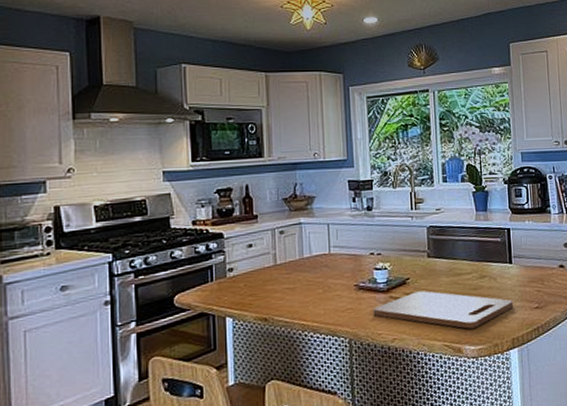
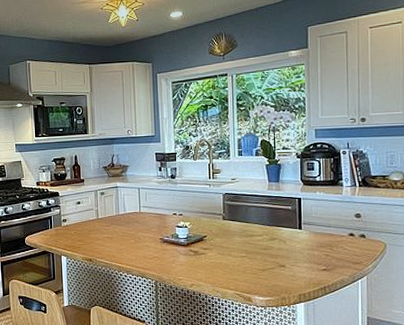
cutting board: present [373,291,513,329] -> none [175,247,301,282]

